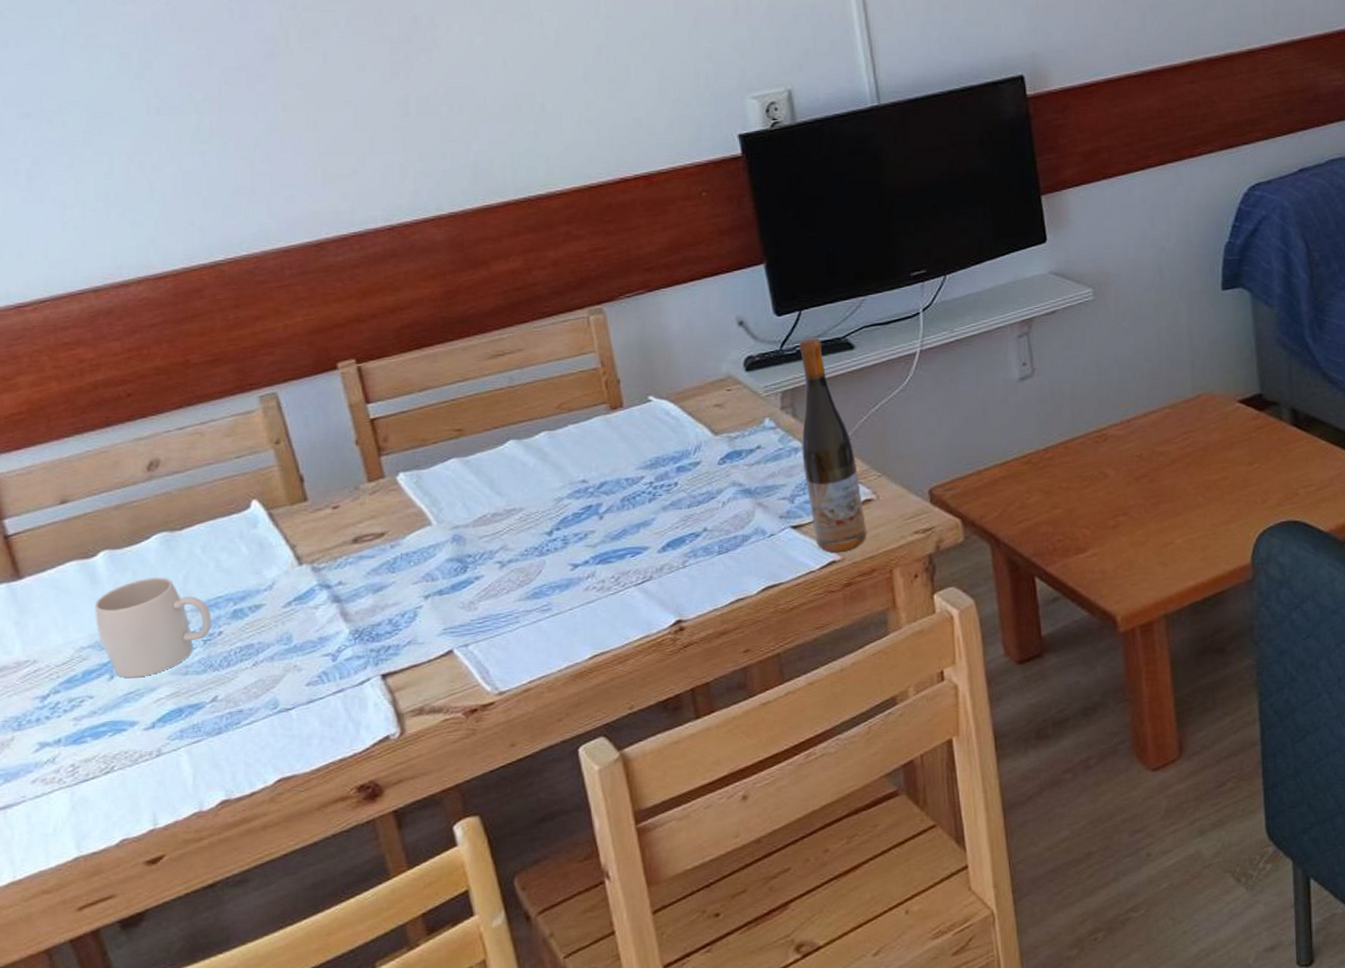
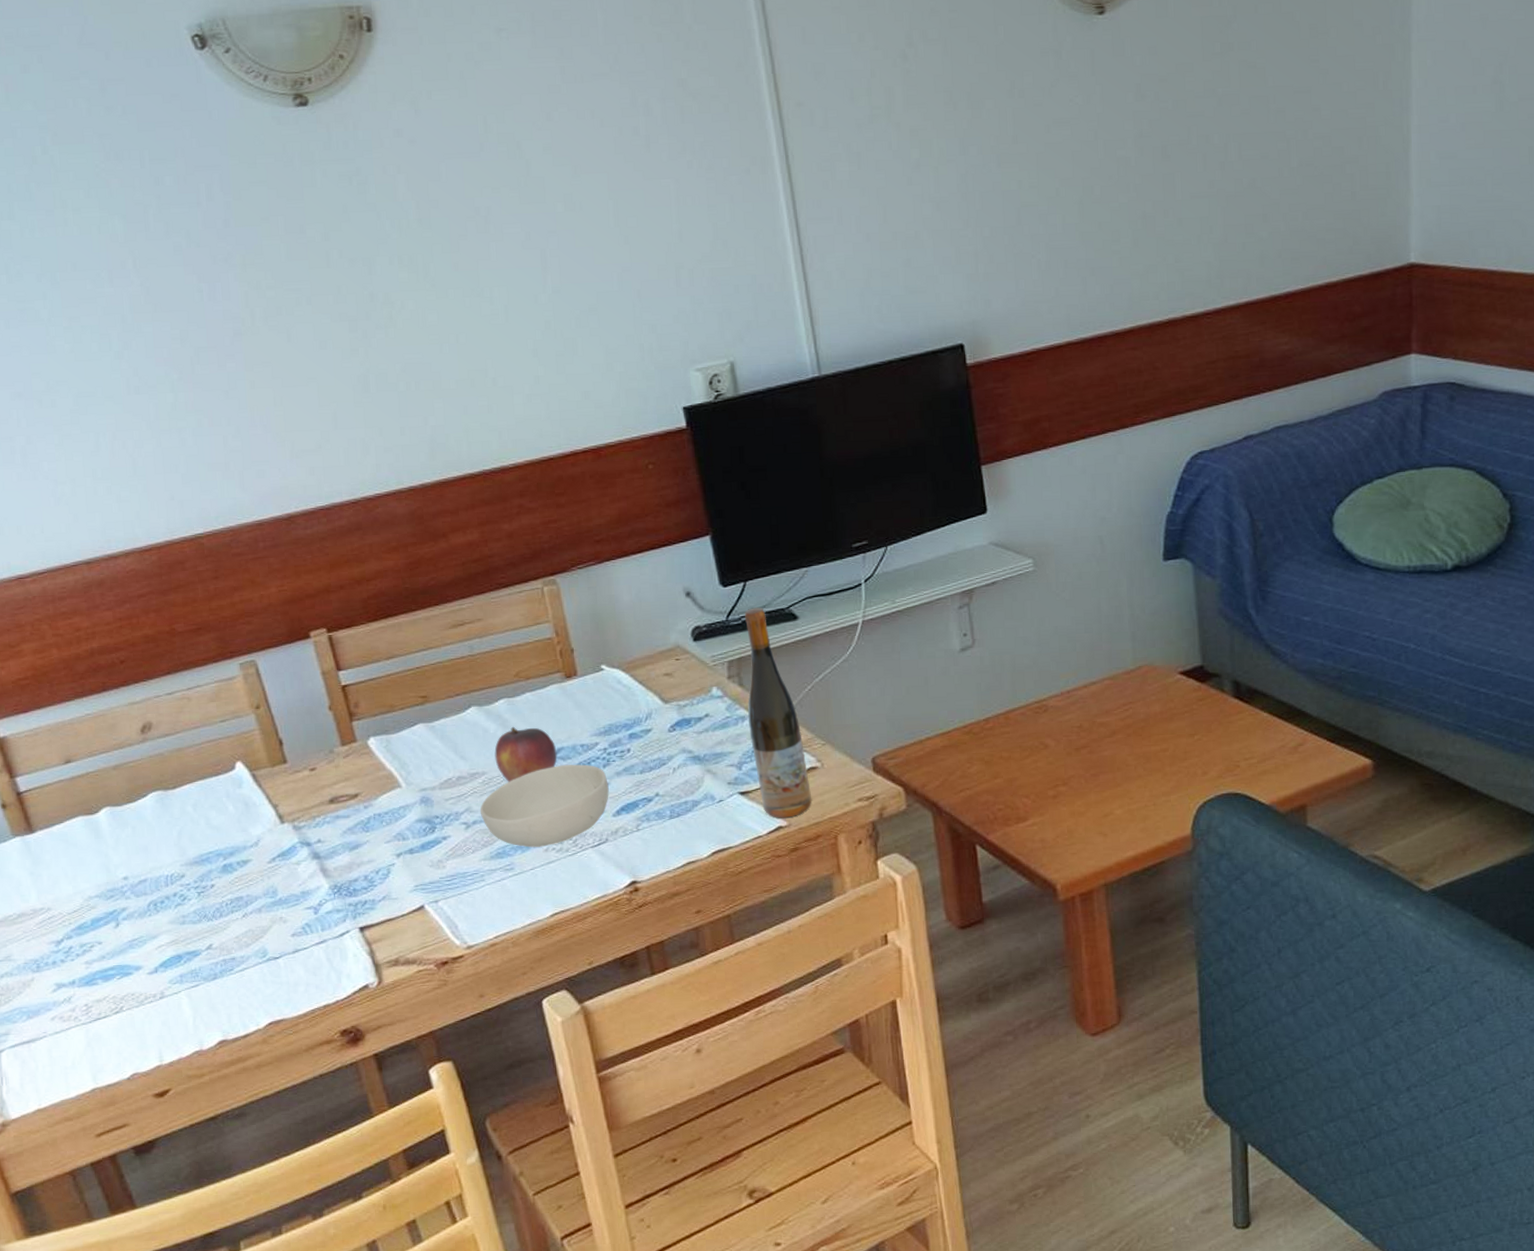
mug: present [94,577,212,678] -> none [99,833,205,926]
bowl: none [516,499,655,587] -> present [479,764,609,848]
fruit: none [533,460,600,518] -> present [494,726,557,782]

